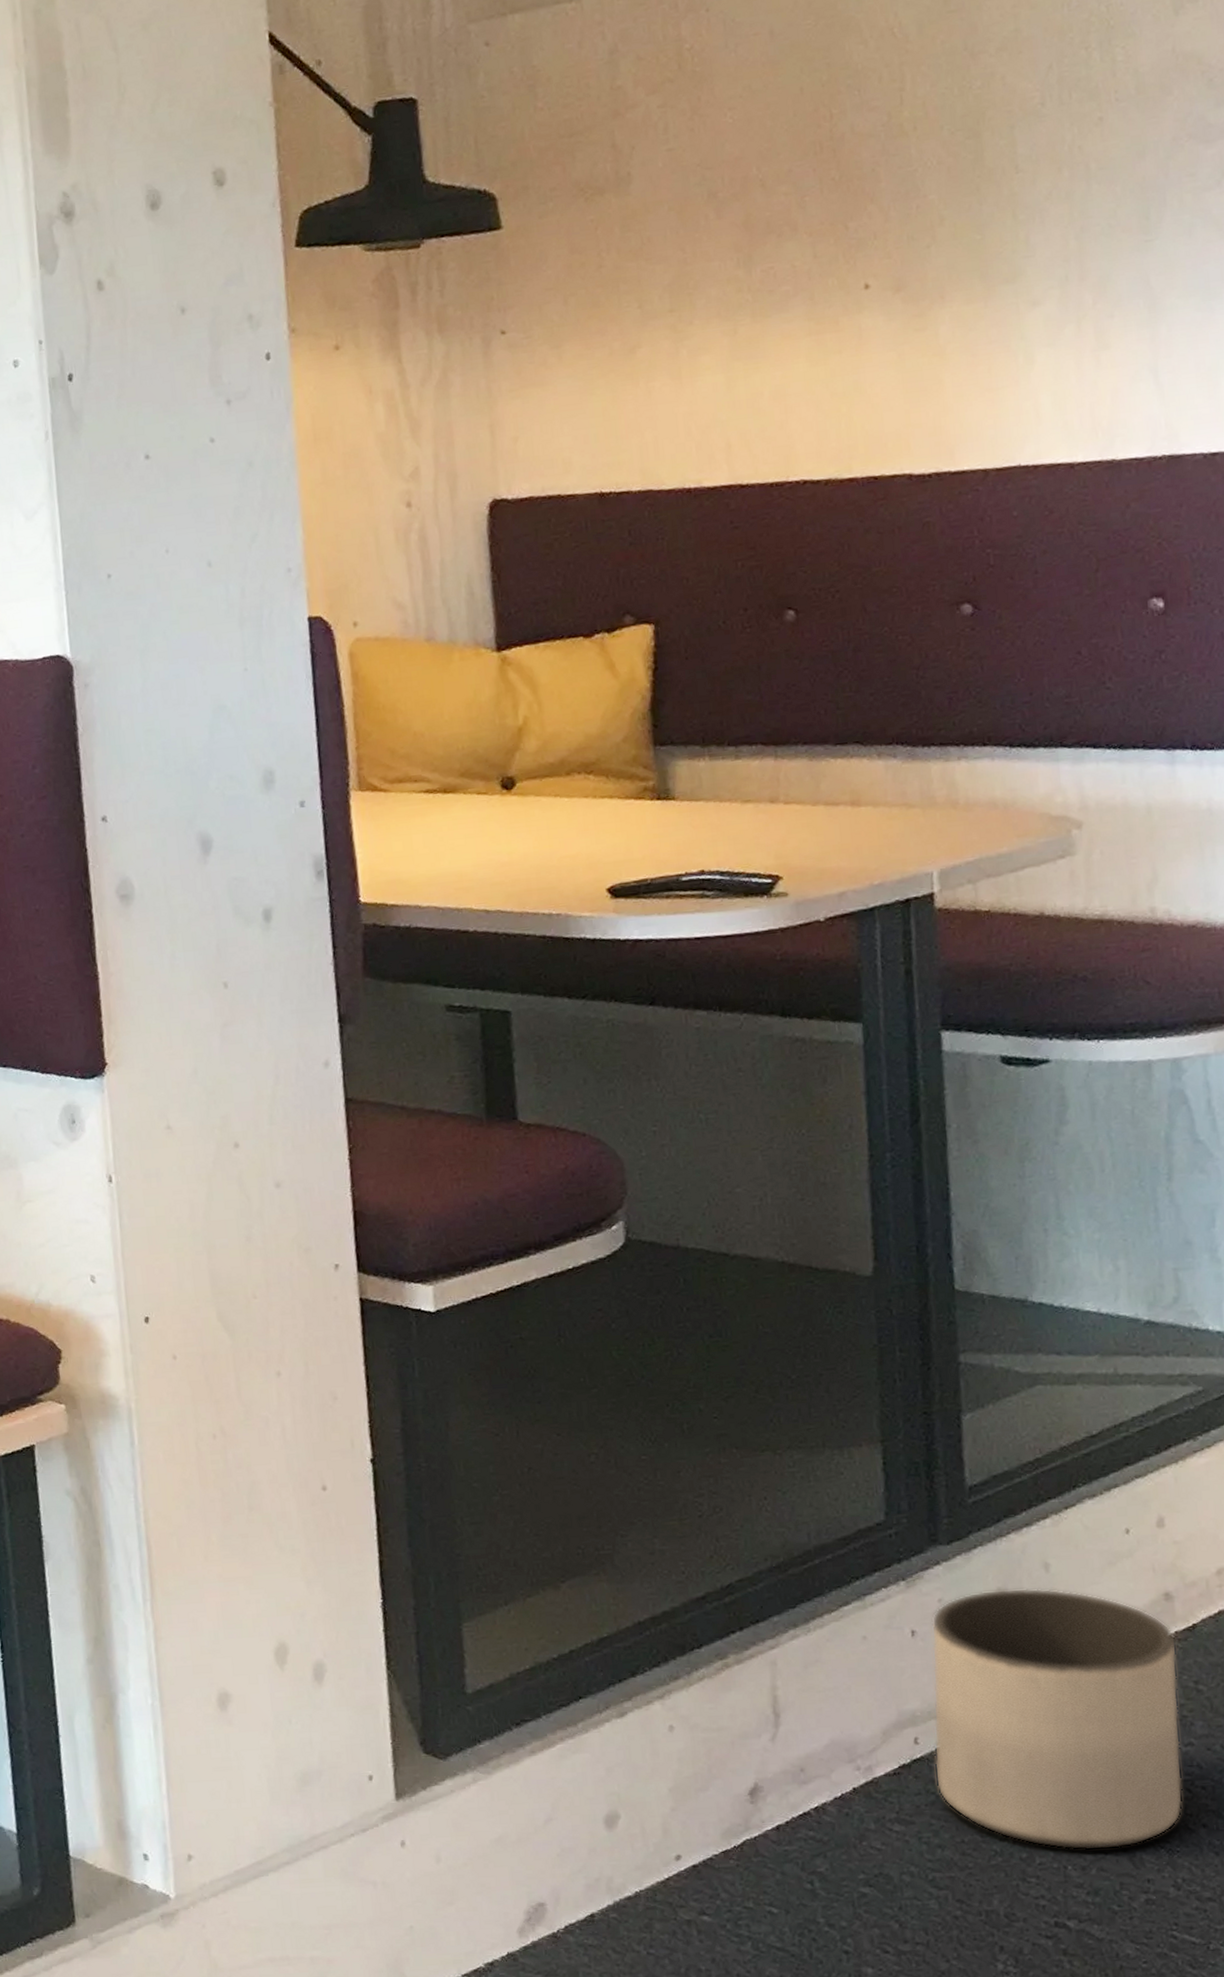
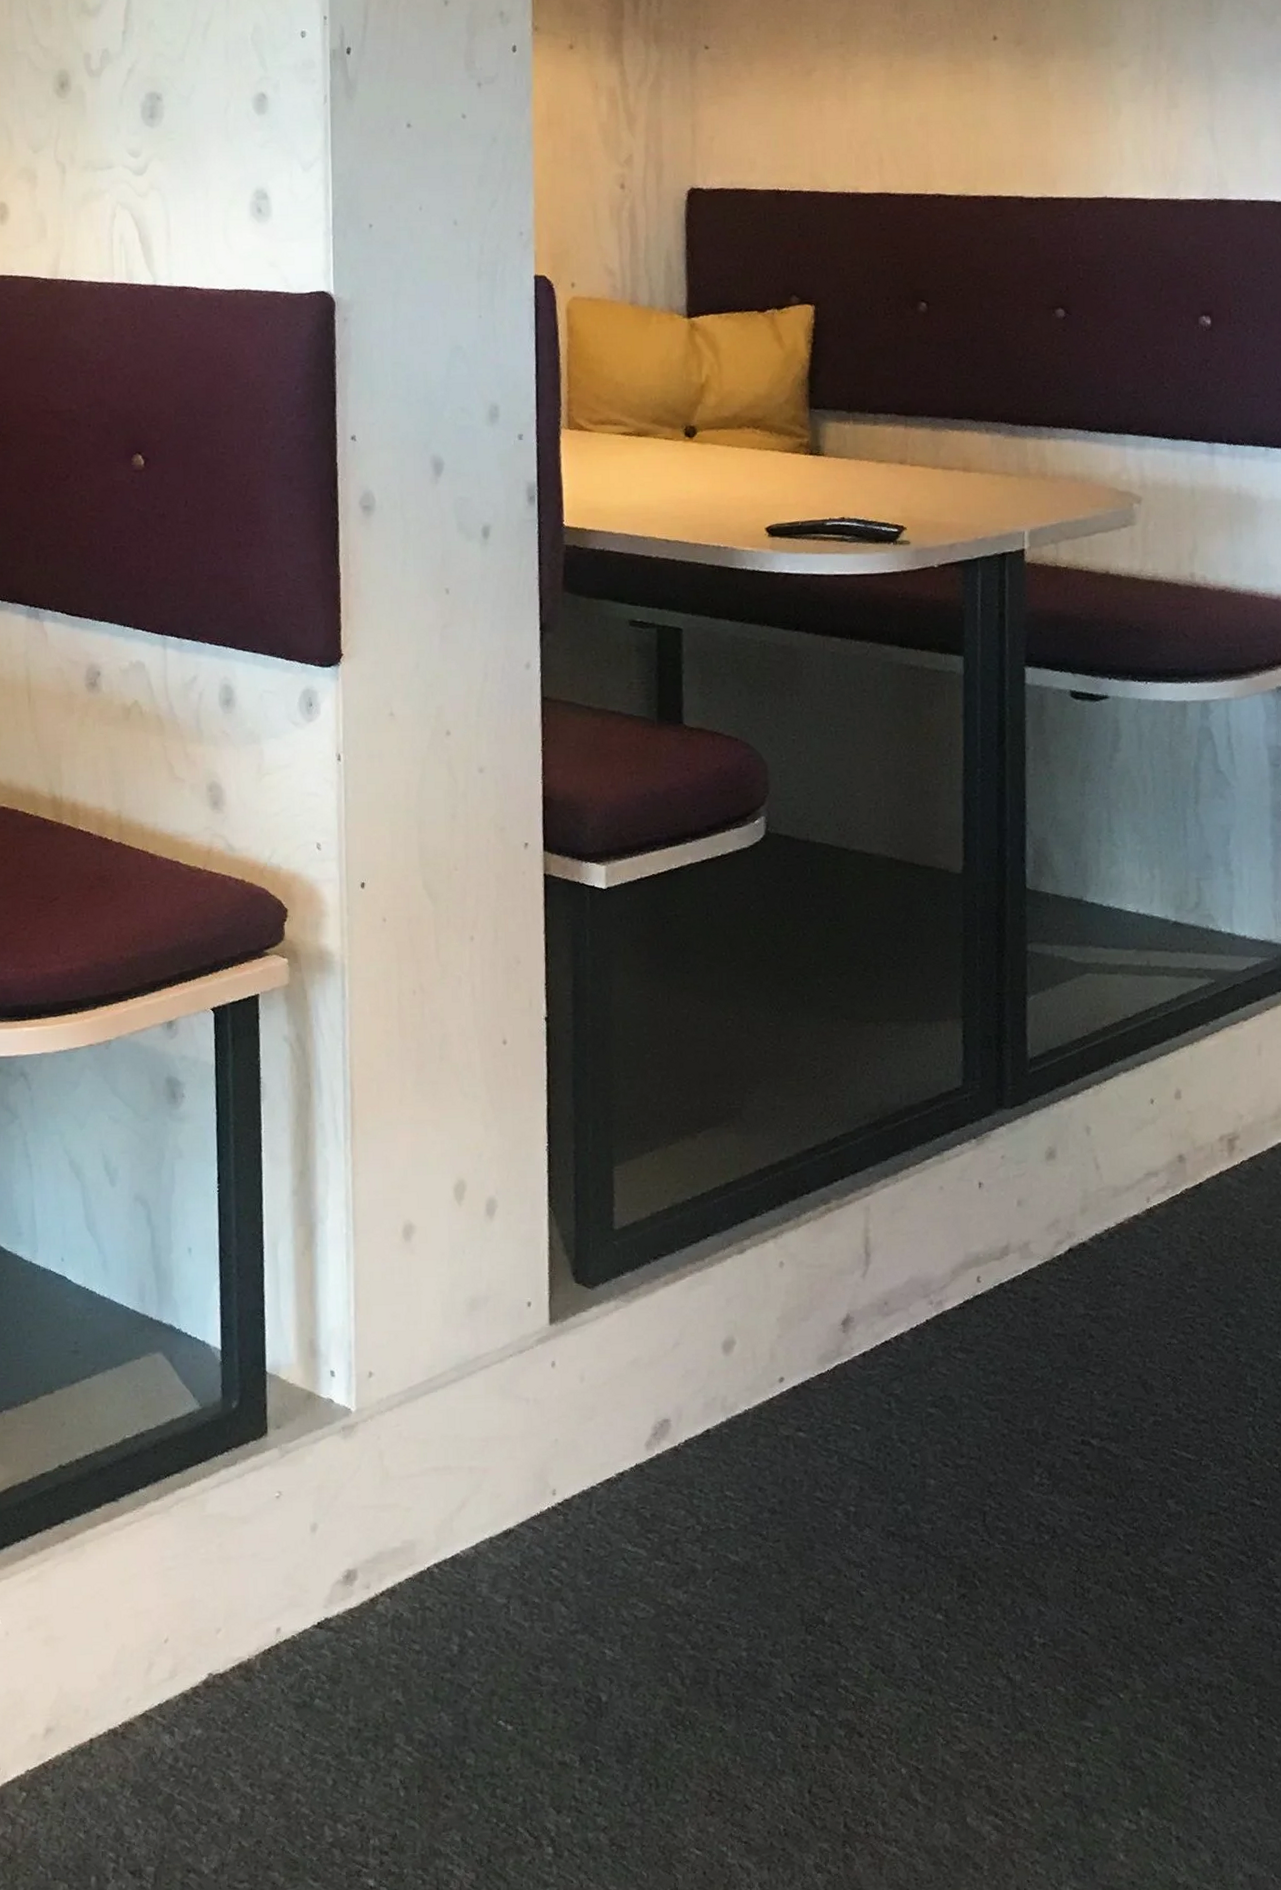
planter: present [931,1588,1183,1851] -> none [992,1148,1187,1378]

